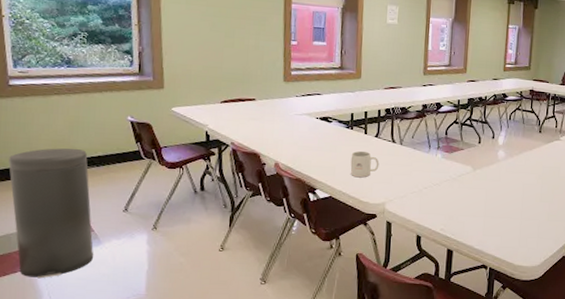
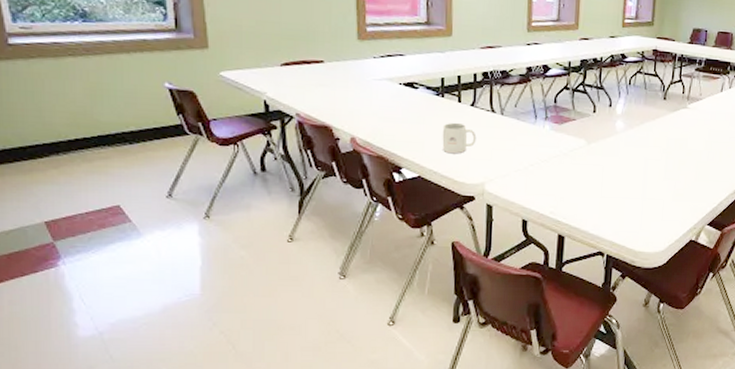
pedal bin: present [9,148,94,279] -> none [16,121,134,279]

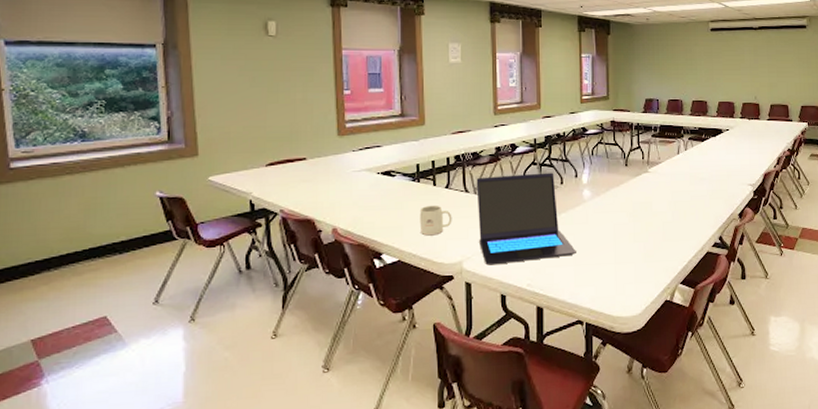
laptop: none [503,97,605,190] -> present [476,172,578,265]

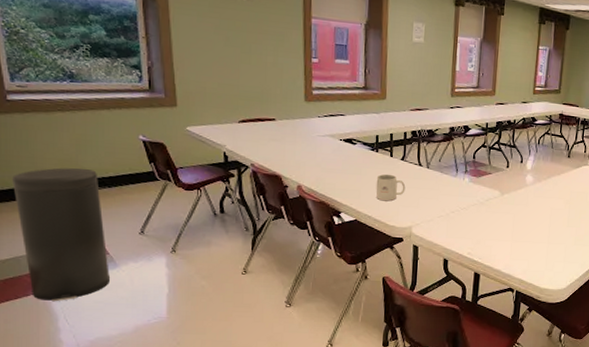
pedal bin: none [9,235,118,398] -> present [13,167,111,302]
laptop: present [476,172,578,265] -> none [428,153,515,233]

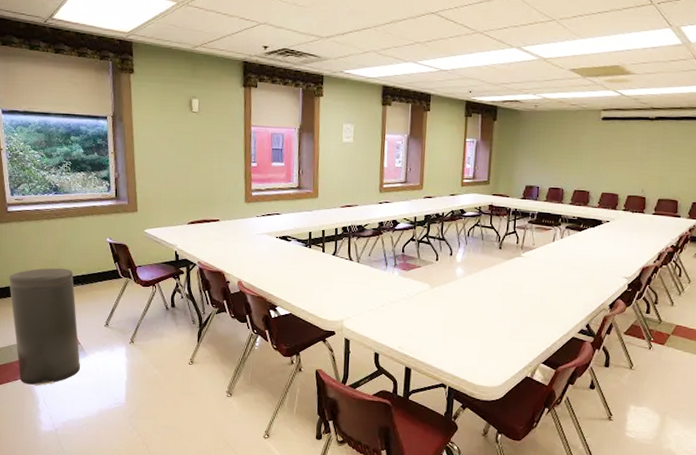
mug: present [376,174,406,202] -> none [309,269,337,296]

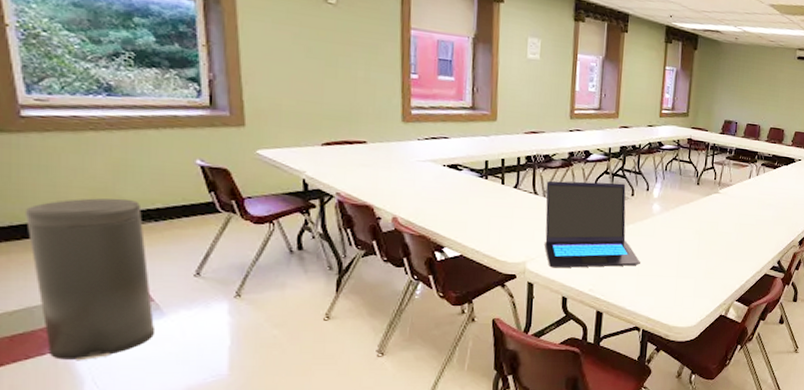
laptop: none [359,248,446,327] -> present [545,180,641,268]

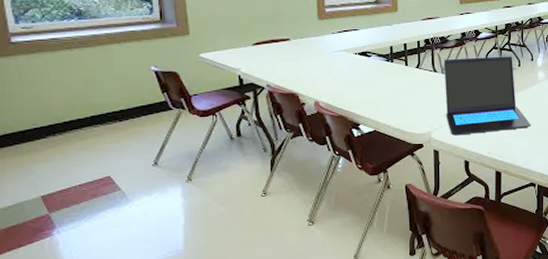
pedal bin: present [26,198,156,361] -> none [16,104,123,246]

